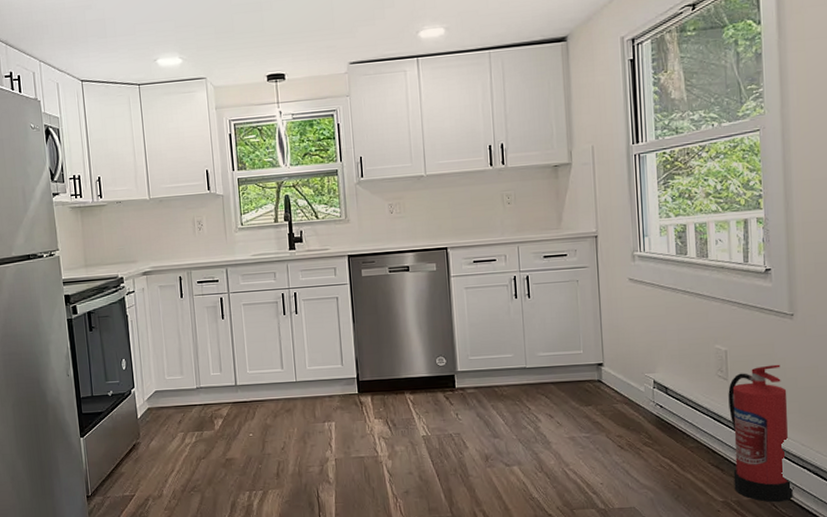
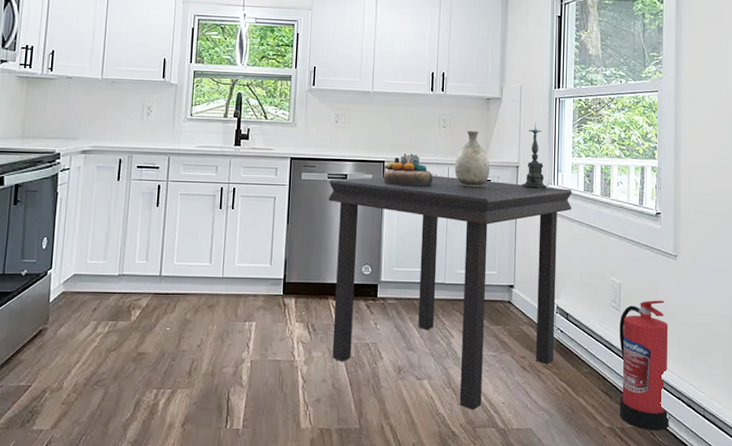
dining table: none [391,254,664,492] -> present [328,175,572,410]
decorative bowl: none [447,236,502,272] -> present [382,153,433,187]
vase: none [525,202,565,265] -> present [455,130,490,188]
candle holder: none [591,185,645,261] -> present [512,122,558,191]

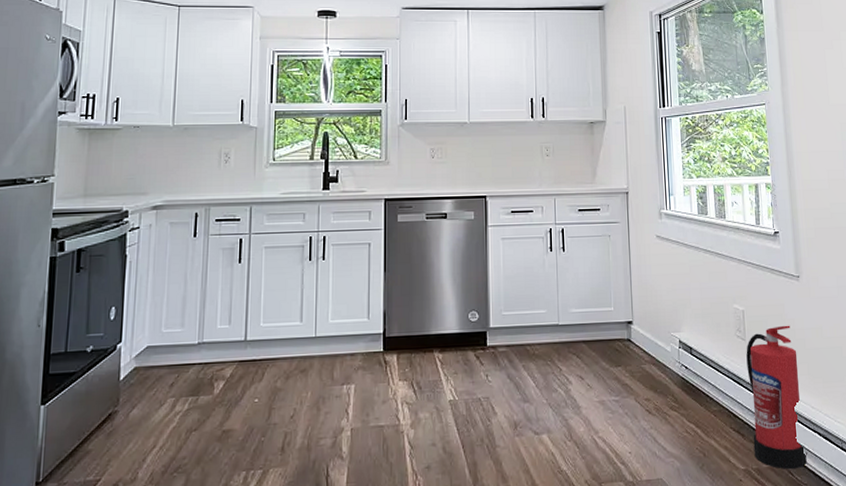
dining table: present [328,175,572,410] -> none [428,208,687,463]
decorative bowl: present [382,153,433,187] -> none [485,186,539,222]
vase: present [455,130,490,188] -> none [561,157,598,218]
candle holder: present [512,122,558,191] -> none [622,144,671,218]

